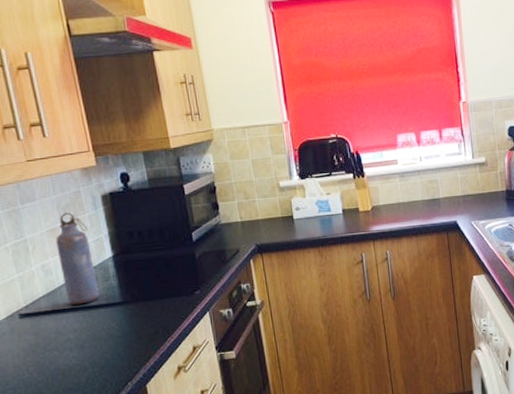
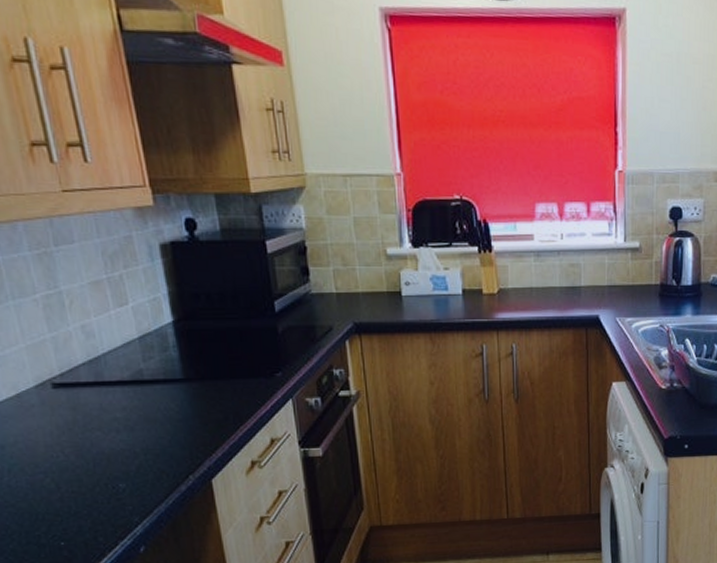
water bottle: present [56,213,99,305] -> none [100,262,155,378]

